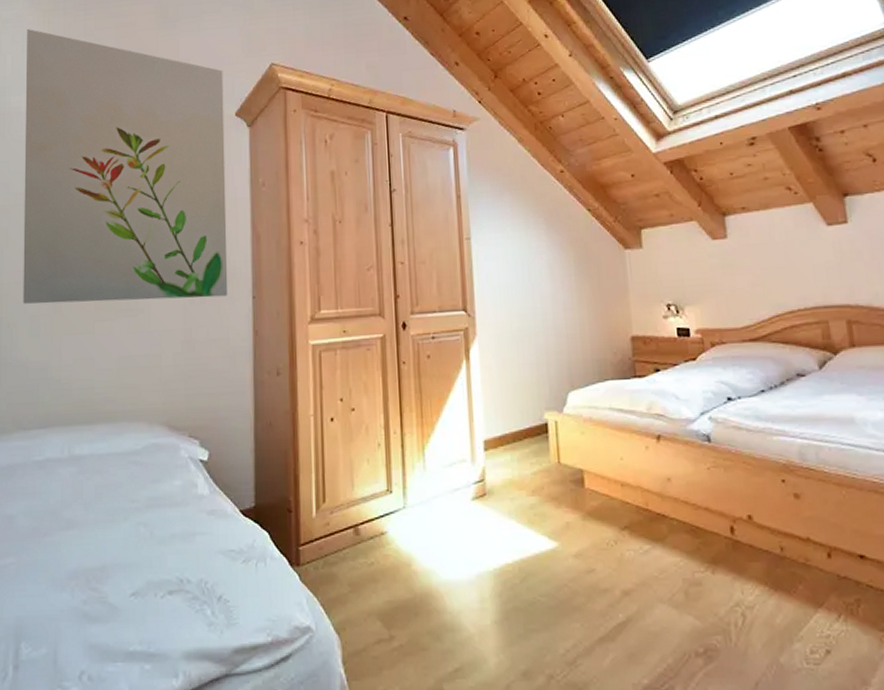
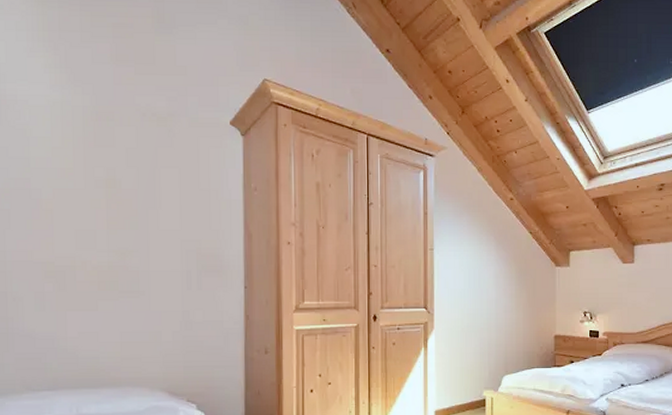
wall art: present [23,29,228,304] -> none [20,18,223,285]

